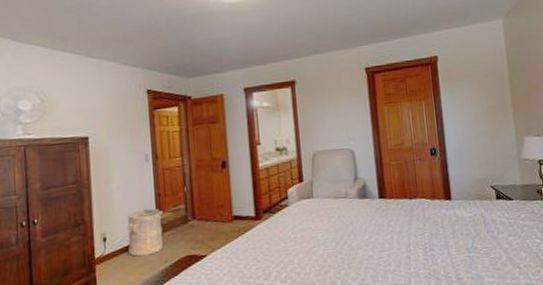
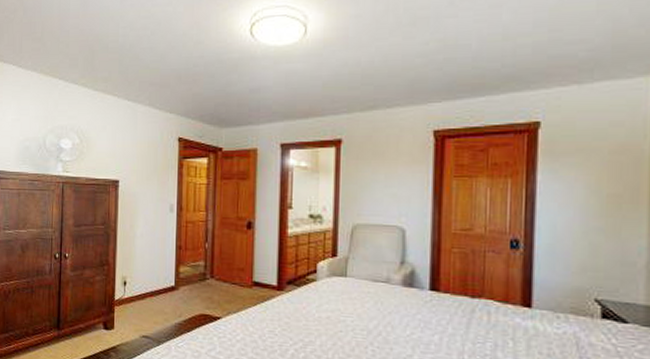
laundry hamper: present [127,208,164,257] -> none [146,258,182,307]

